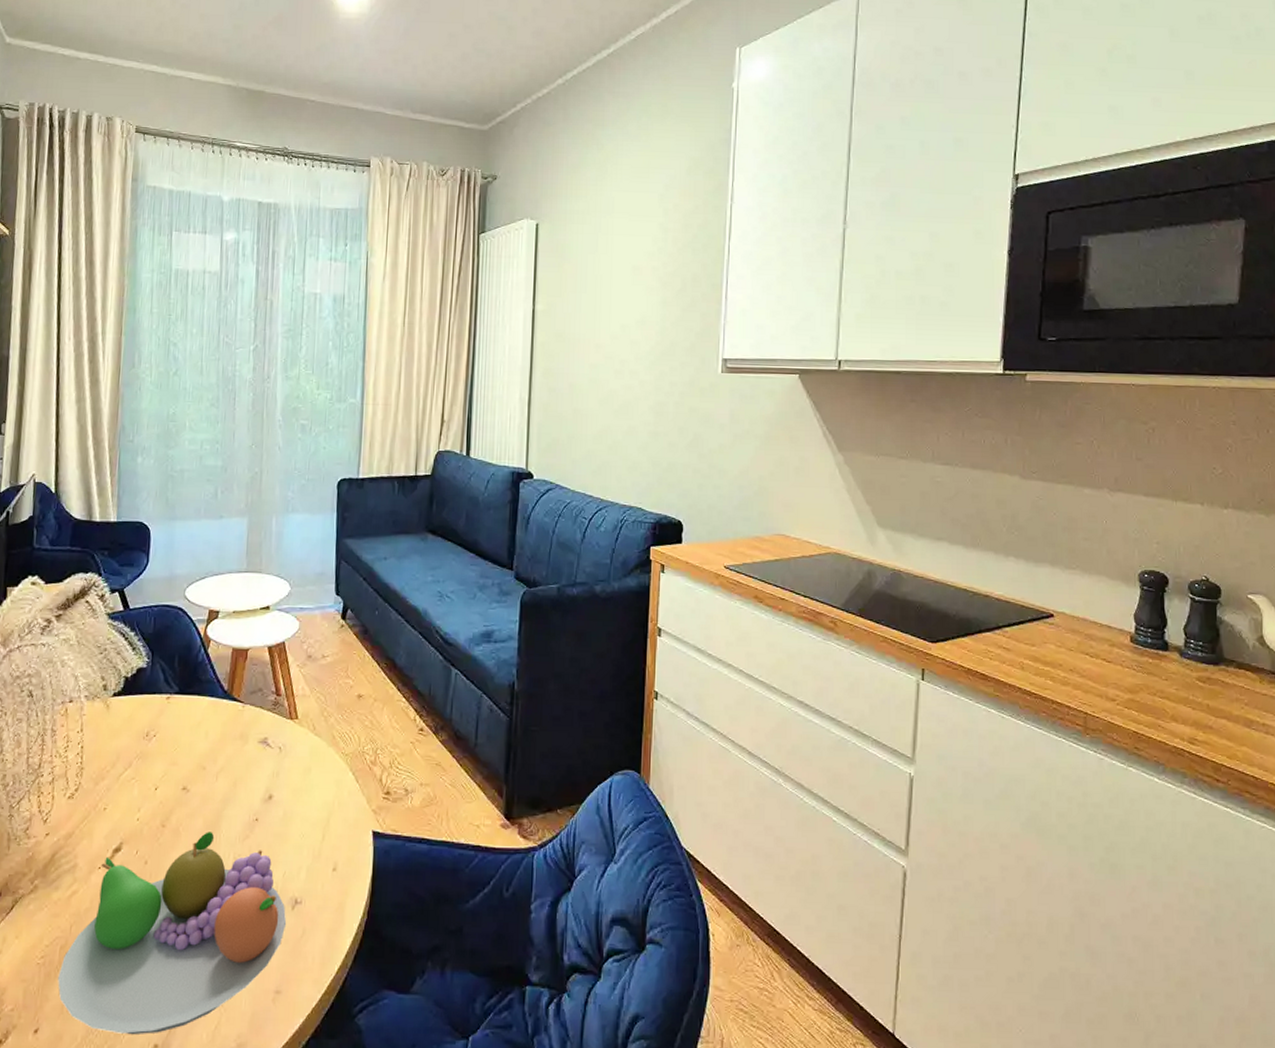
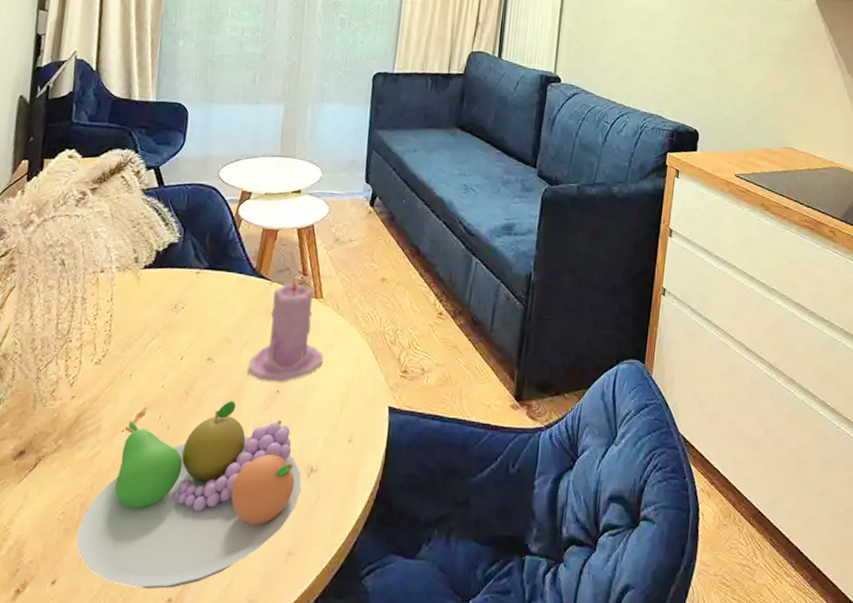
candle: none [224,697,302,810] -> present [247,276,324,382]

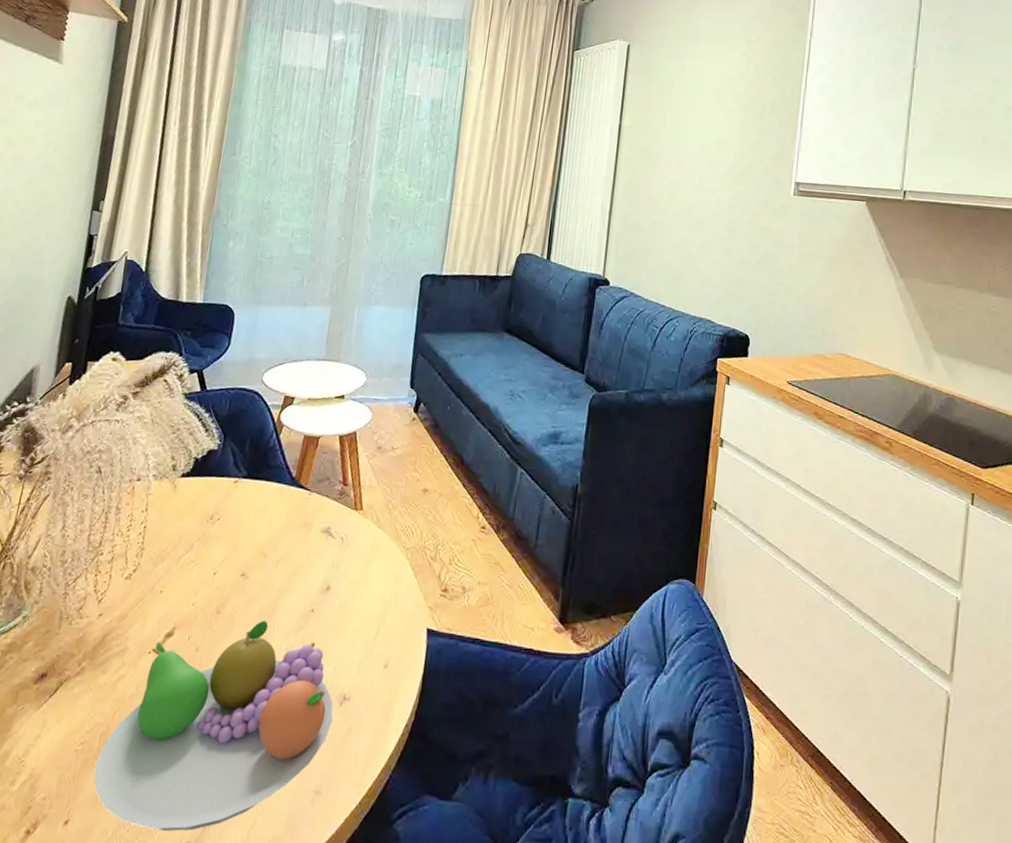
candle: present [247,276,324,382] -> none [281,486,361,601]

